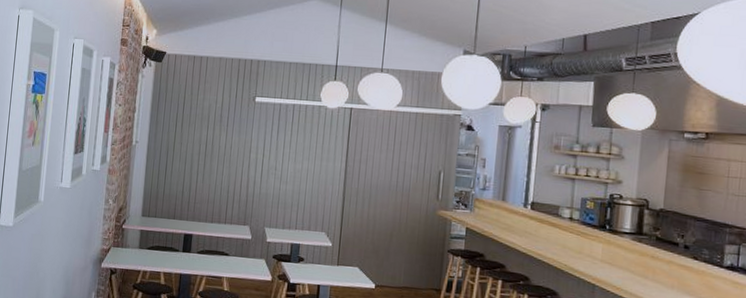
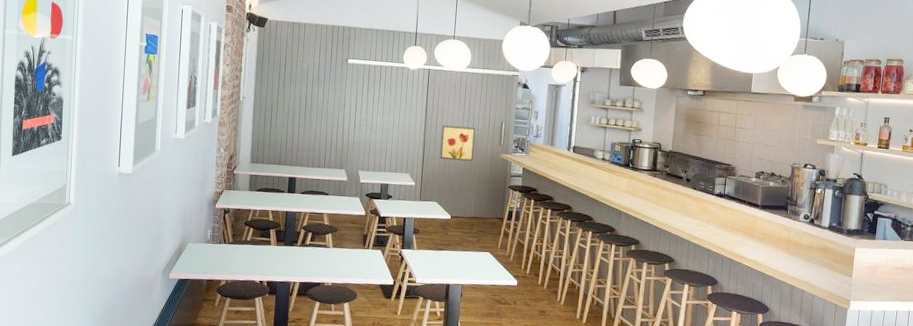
wall art: none [362,175,407,219] -> present [440,125,476,161]

